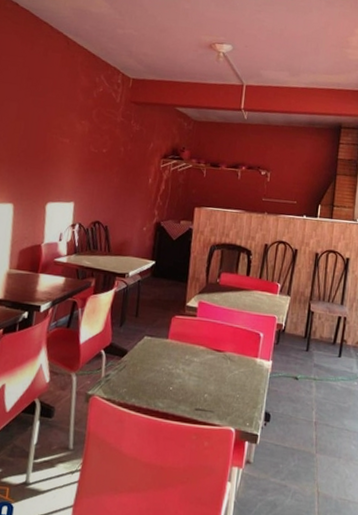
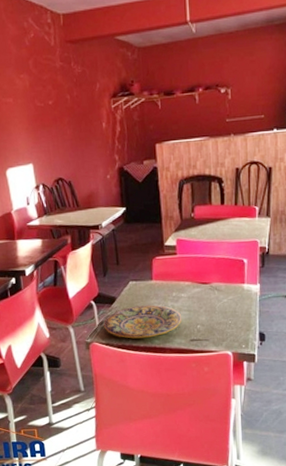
plate: none [109,363,191,400] -> present [104,305,182,339]

